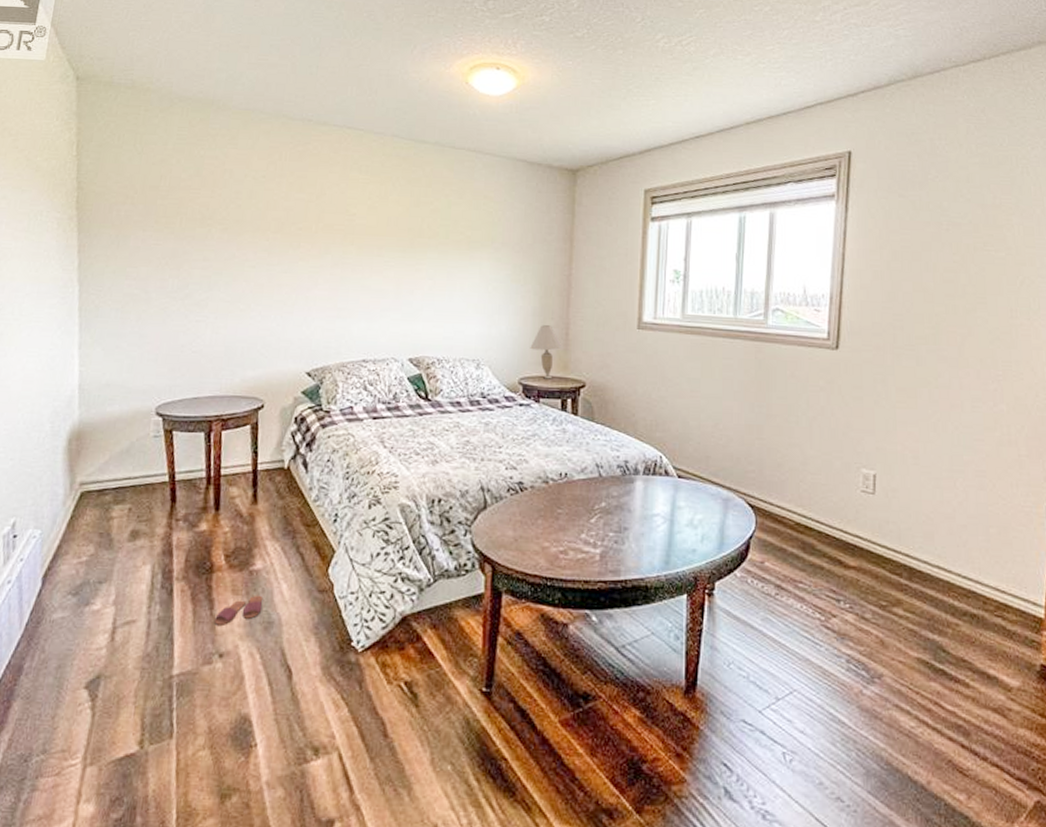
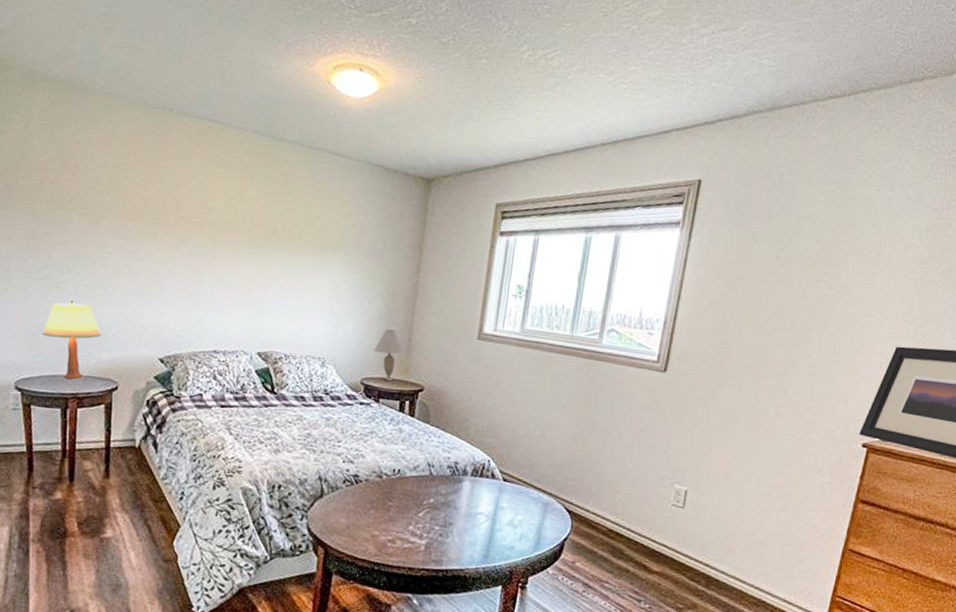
table lamp: none [183,318,245,401] -> present [41,300,101,380]
slippers: present [215,595,263,625] -> none [67,560,112,585]

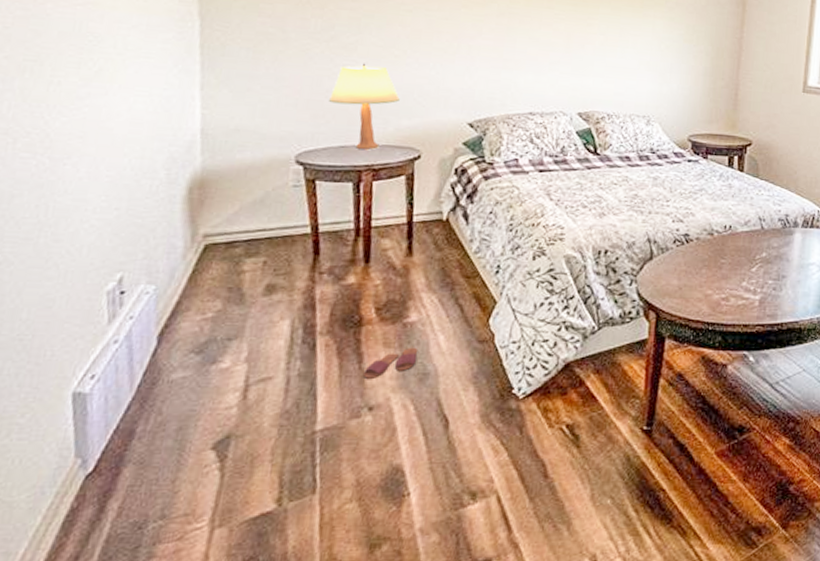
slippers: none [67,560,112,585] -> present [364,347,417,378]
table lamp: present [374,329,406,382] -> none [700,85,733,137]

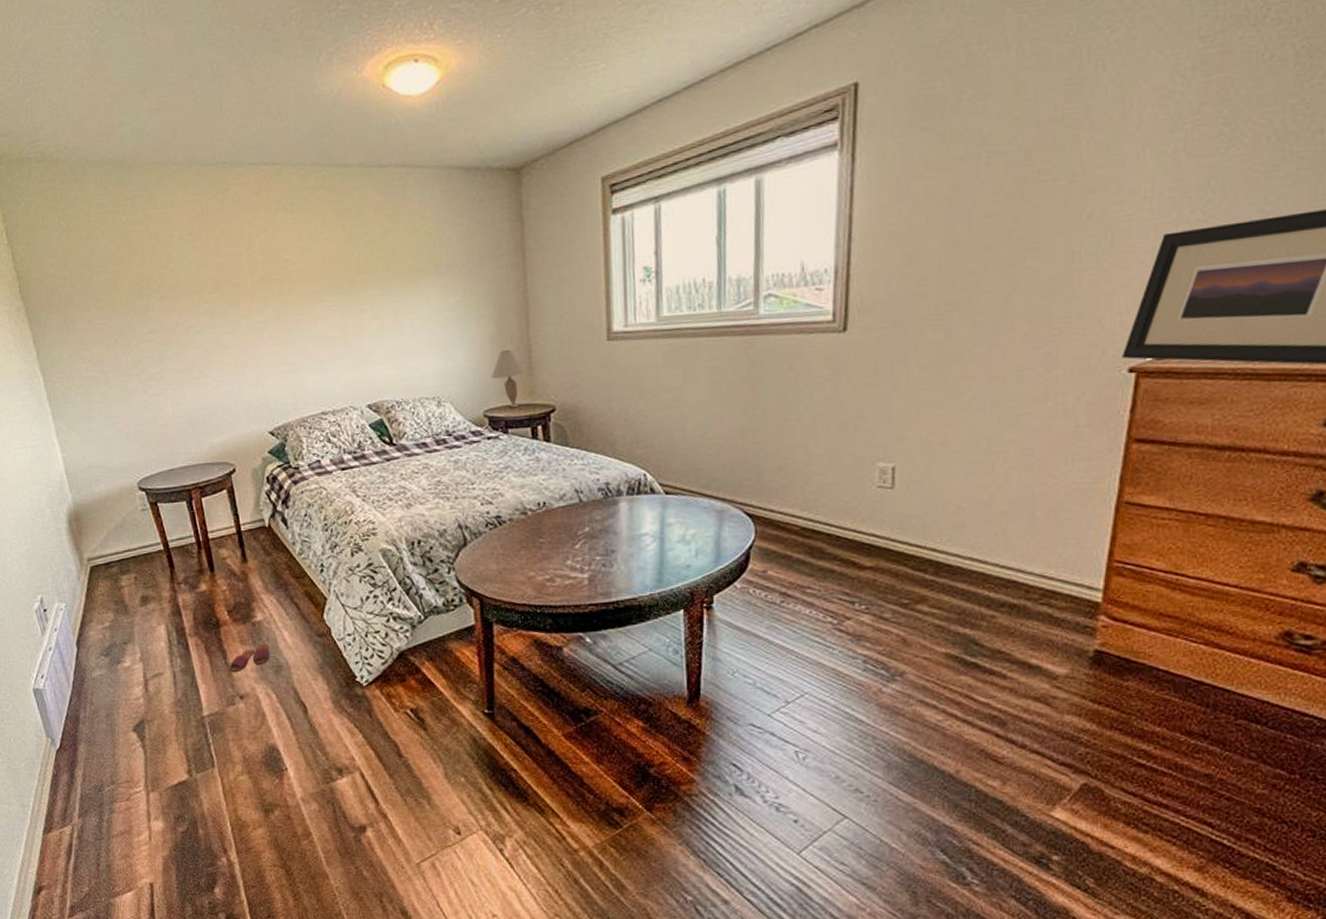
table lamp: present [328,63,400,150] -> none [151,390,207,471]
table lamp: none [700,85,733,137] -> present [491,350,528,408]

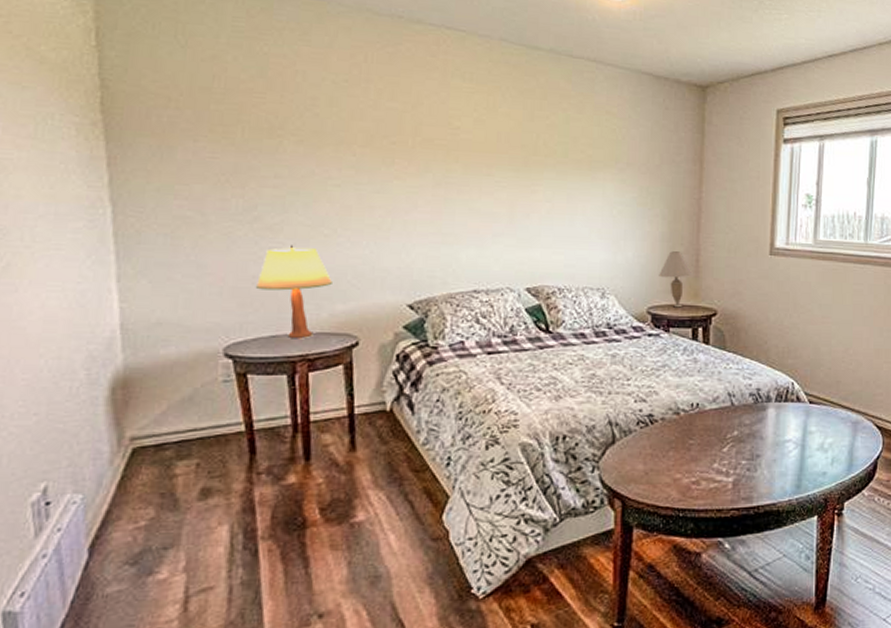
table lamp: none [151,390,207,471] -> present [255,245,332,339]
slippers: present [230,643,270,672] -> none [311,548,368,584]

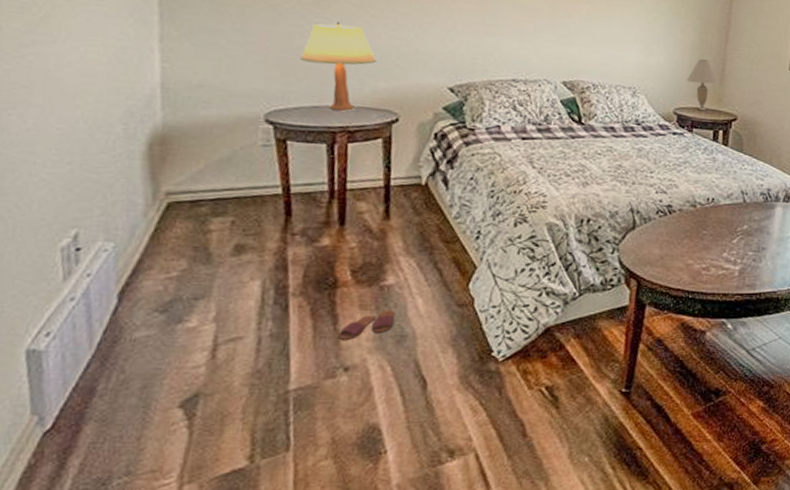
slippers: none [311,548,368,584] -> present [339,309,395,340]

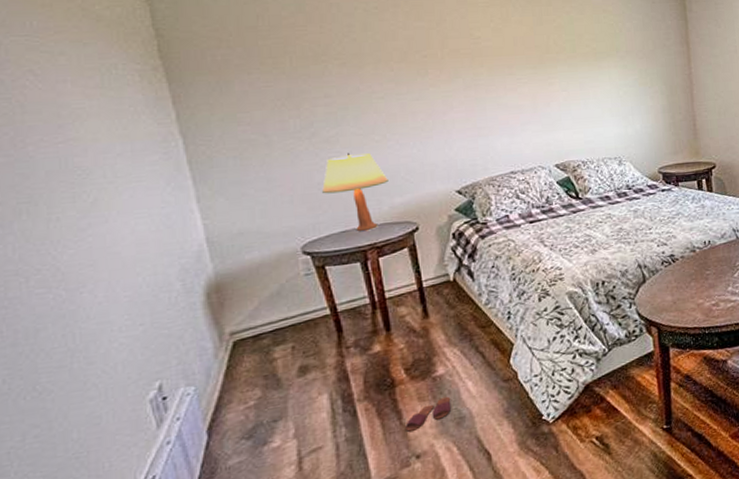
table lamp: present [687,59,719,111] -> none [664,119,693,166]

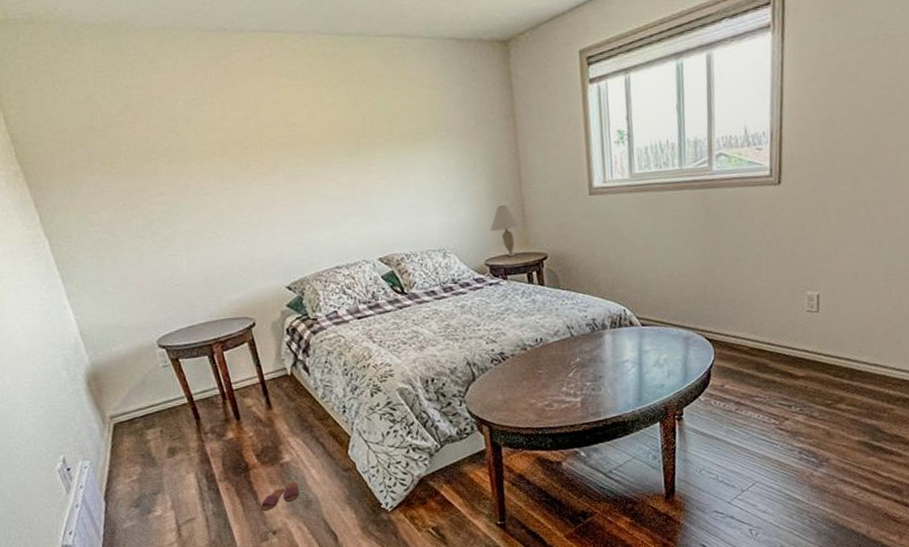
table lamp: present [321,152,388,232] -> none [167,250,224,327]
table lamp: none [664,119,693,166] -> present [490,205,522,257]

